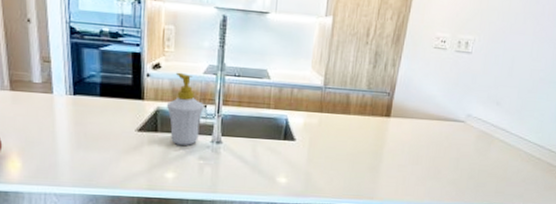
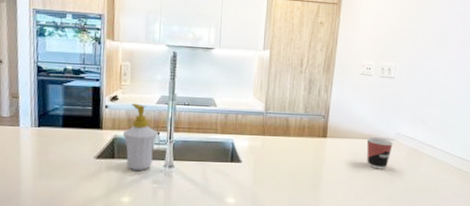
cup: none [432,118,464,153] -> present [366,137,394,170]

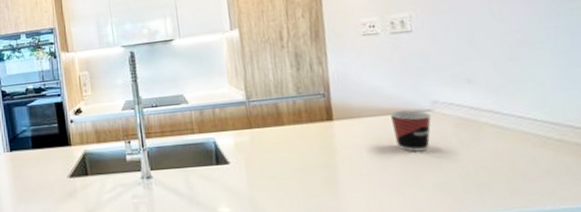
soap bottle: present [123,103,158,170] -> none [93,113,129,186]

